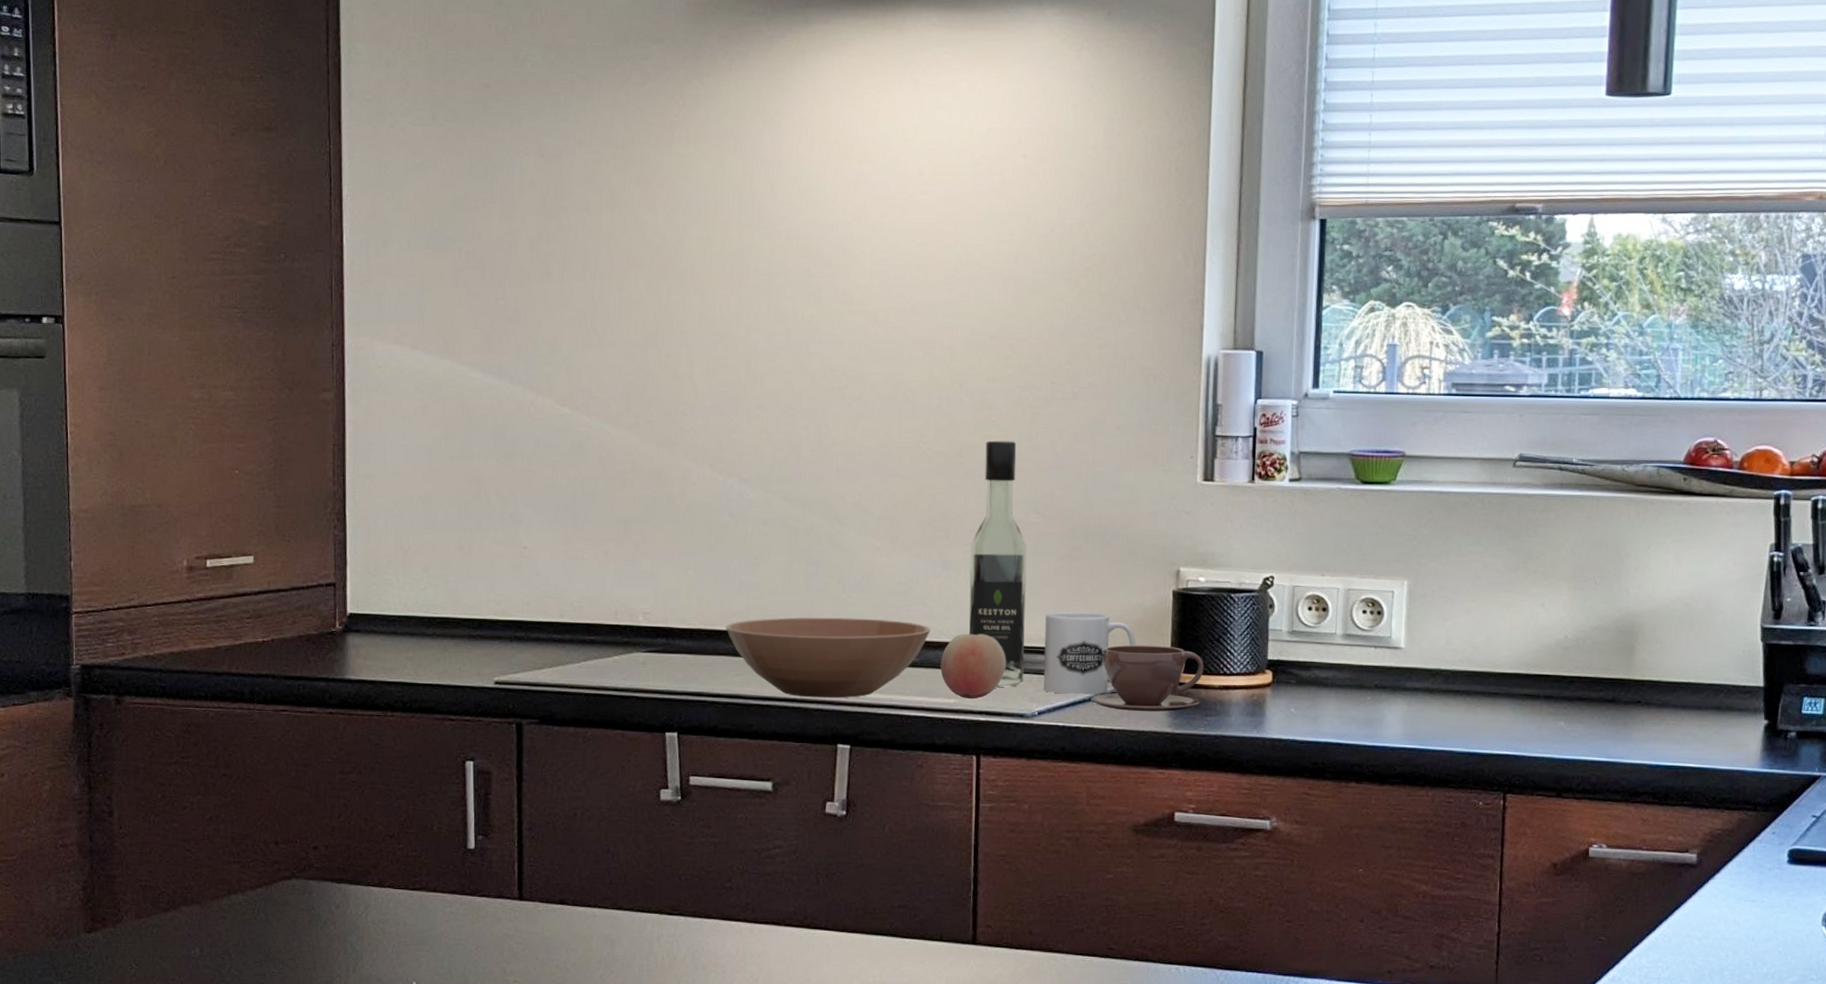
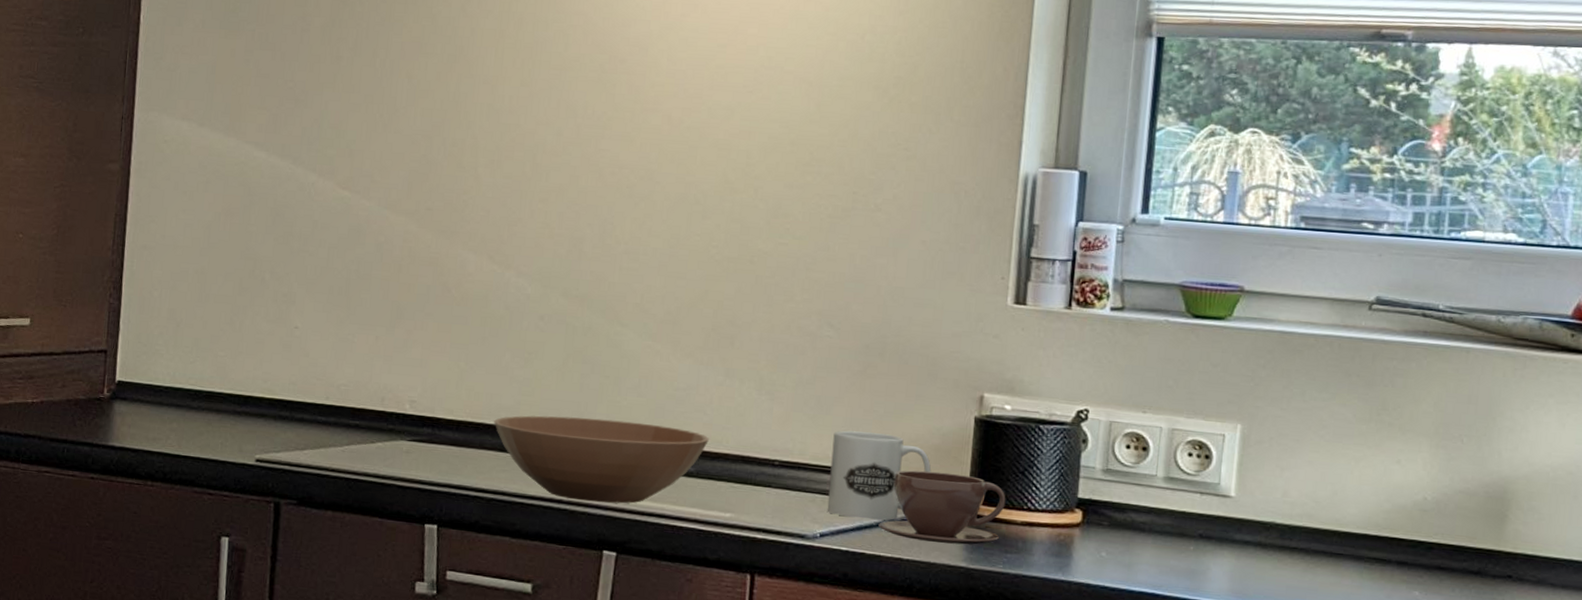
fruit: present [941,633,1006,700] -> none [717,446,789,515]
bottle: present [968,440,1027,687] -> none [749,248,818,506]

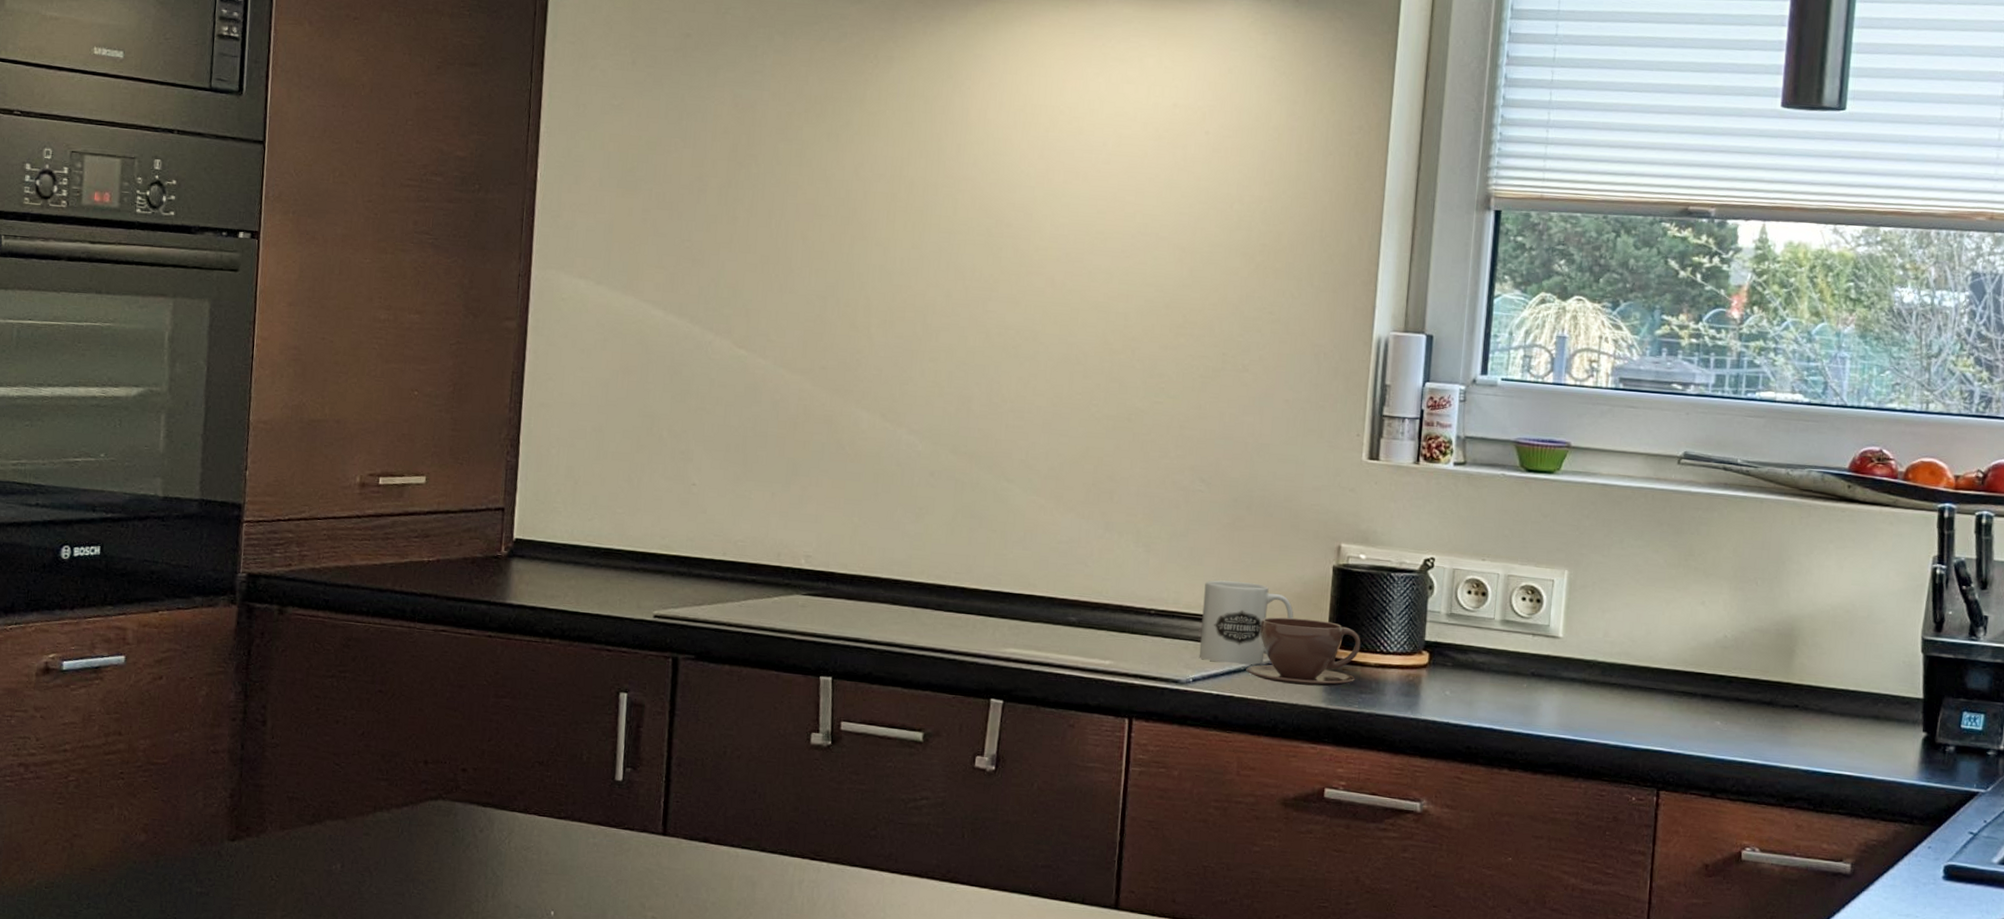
bowl: present [494,415,710,504] -> none [886,569,1091,653]

